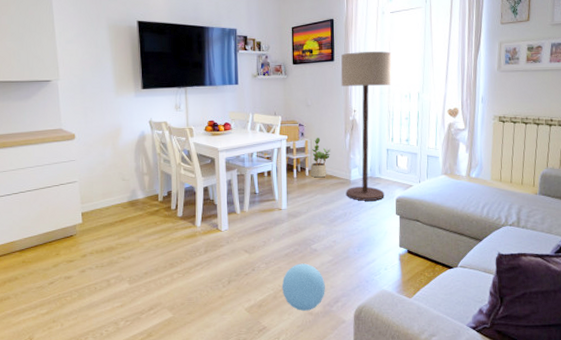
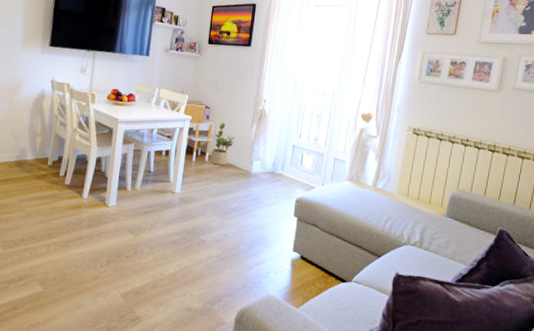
ball: present [281,263,325,311] -> none [162,253,209,306]
floor lamp: present [341,51,392,201] -> none [244,40,311,198]

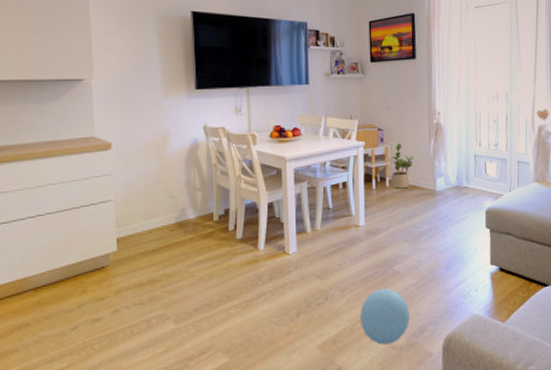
ball: none [162,253,209,306] -> present [359,288,410,345]

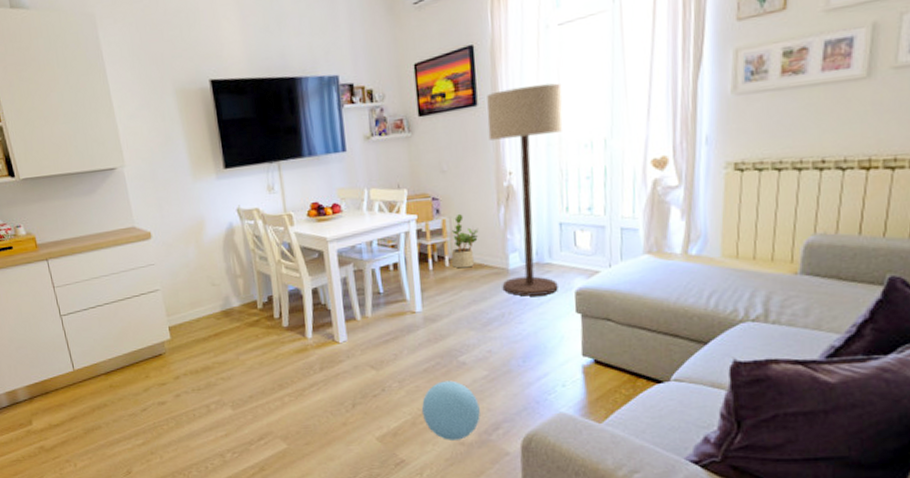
floor lamp: none [423,49,478,214] -> present [487,83,563,297]

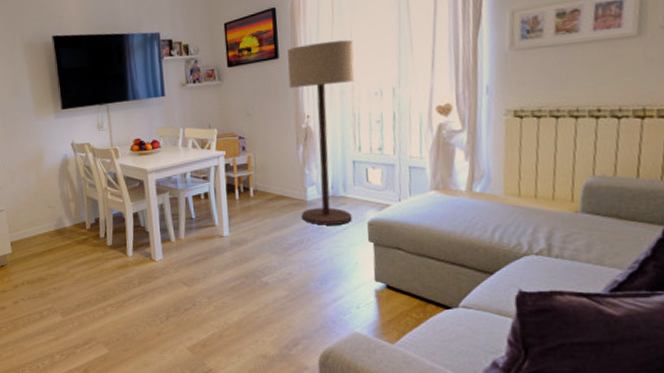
ball: present [421,380,480,440] -> none [227,299,281,353]
potted plant: present [451,214,479,269] -> none [255,152,280,199]

